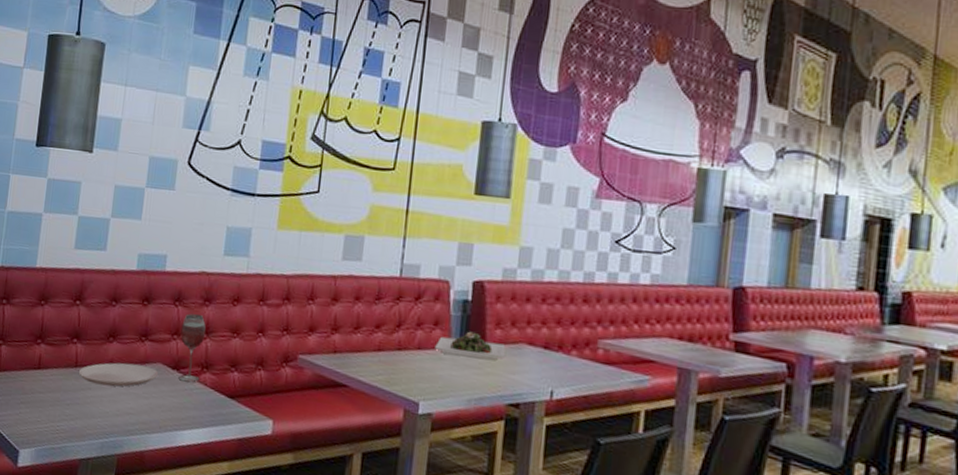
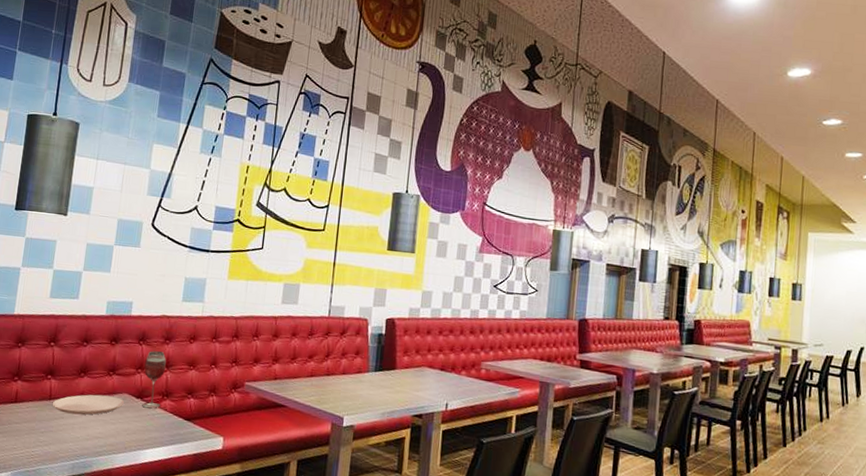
salad: present [435,331,506,360] -> none [356,358,412,381]

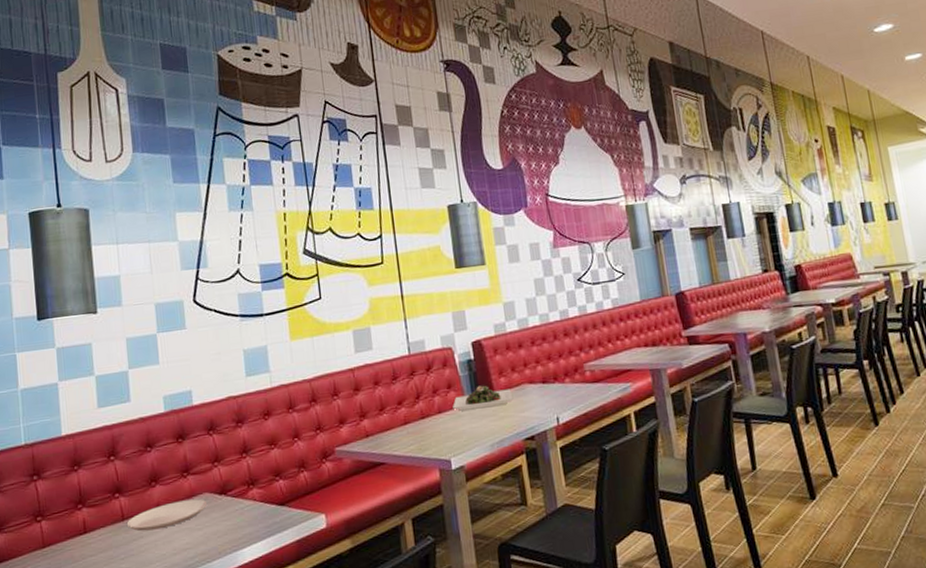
wineglass: present [142,351,167,409] -> none [219,437,248,504]
salad: none [356,358,412,381] -> present [453,385,513,411]

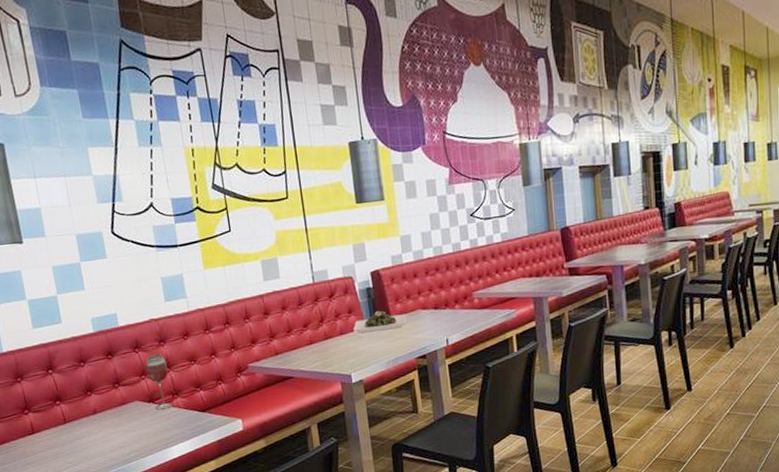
plate: present [126,499,208,531] -> none [68,406,138,432]
wineglass: none [219,437,248,504] -> present [145,354,173,410]

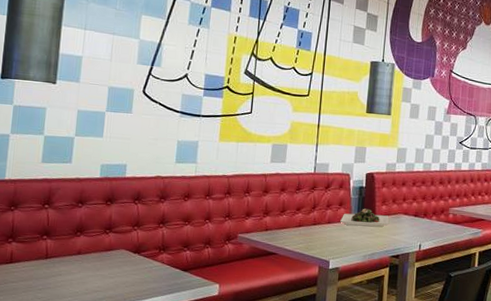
wineglass: present [145,354,173,410] -> none [139,209,163,262]

